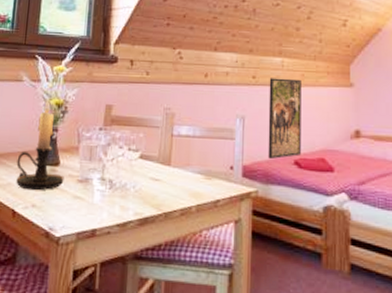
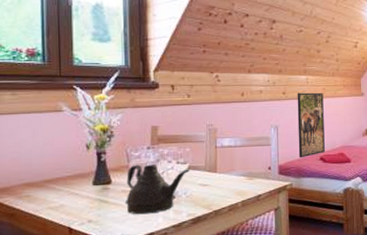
candle holder: present [16,100,64,191] -> none [67,127,118,209]
teapot: none [70,146,141,207] -> present [124,164,190,215]

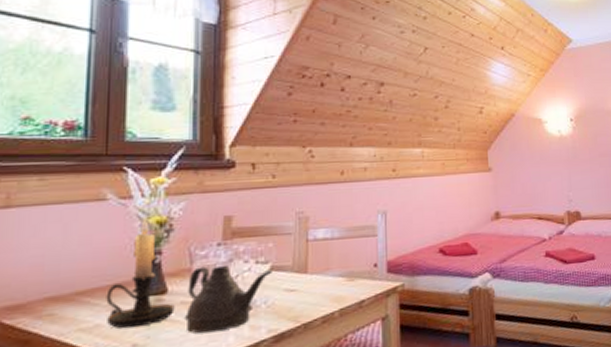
candle holder: none [67,127,118,209] -> present [106,219,175,329]
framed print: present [297,92,325,158] -> none [410,168,445,251]

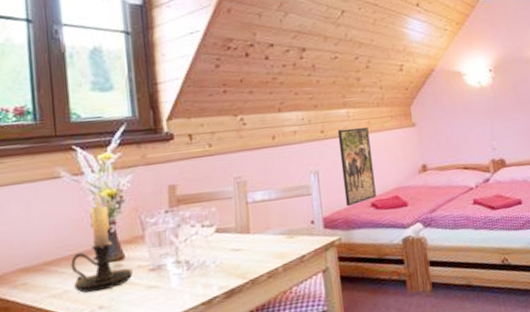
teapot: present [184,266,272,334] -> none [142,231,218,294]
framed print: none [410,168,445,251] -> present [337,126,376,207]

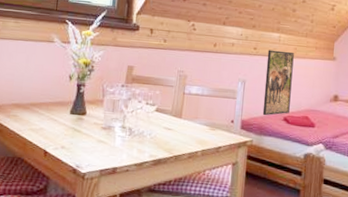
candle holder: present [70,193,133,293] -> none [47,60,90,135]

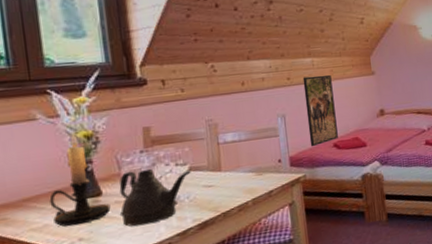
candle holder: none [47,60,90,135] -> present [49,134,111,227]
teapot: none [95,100,157,149] -> present [119,169,191,227]

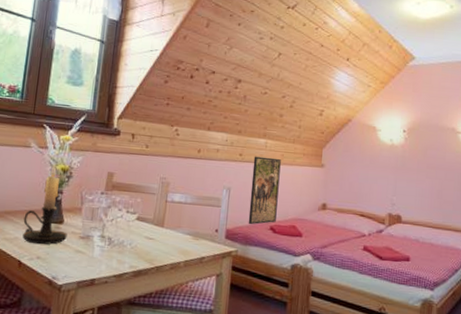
teapot: present [119,169,191,227] -> none [72,208,138,260]

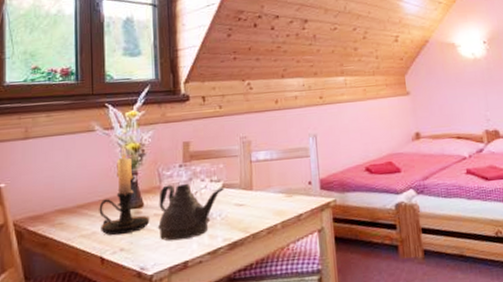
teapot: none [72,208,138,260] -> present [157,184,224,241]
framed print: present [248,156,281,225] -> none [335,94,371,170]

